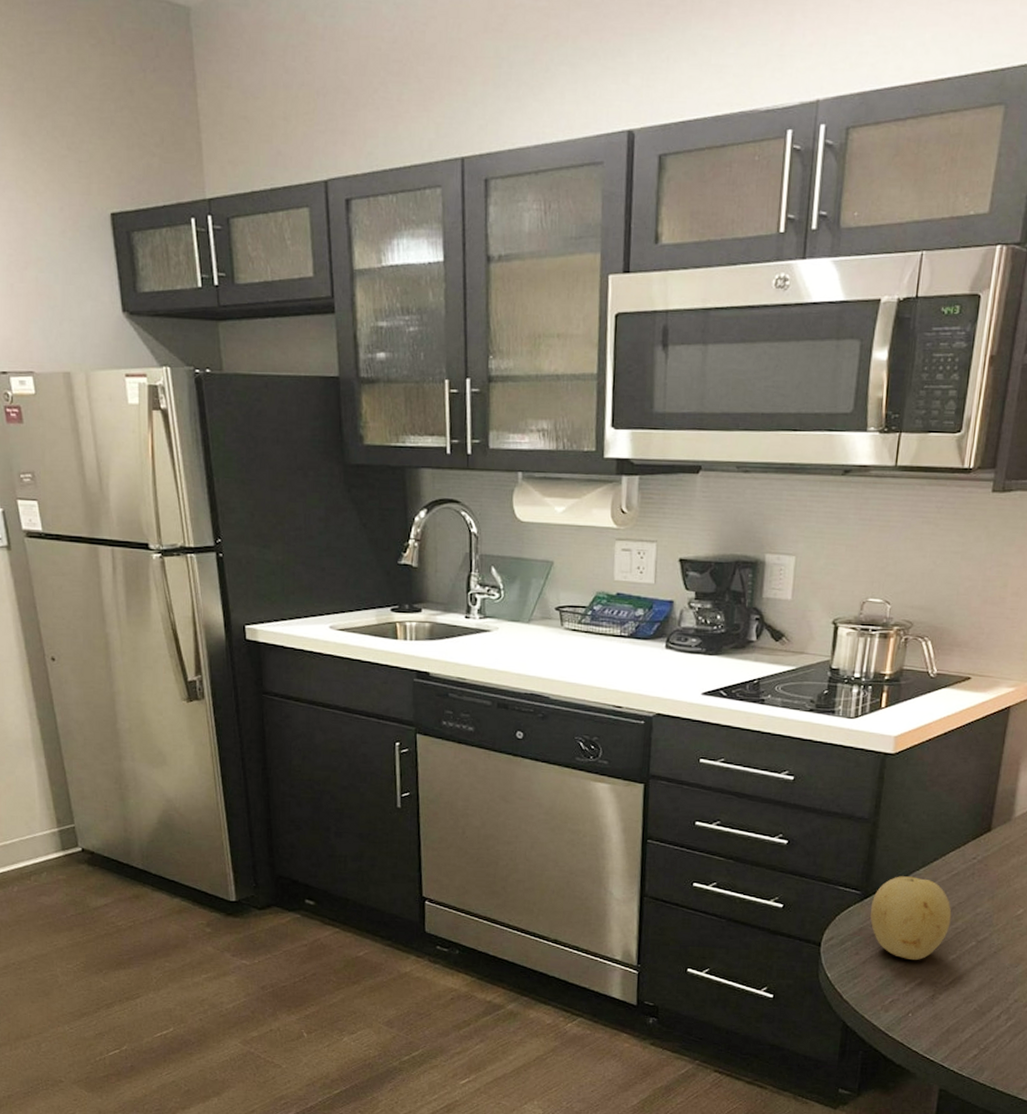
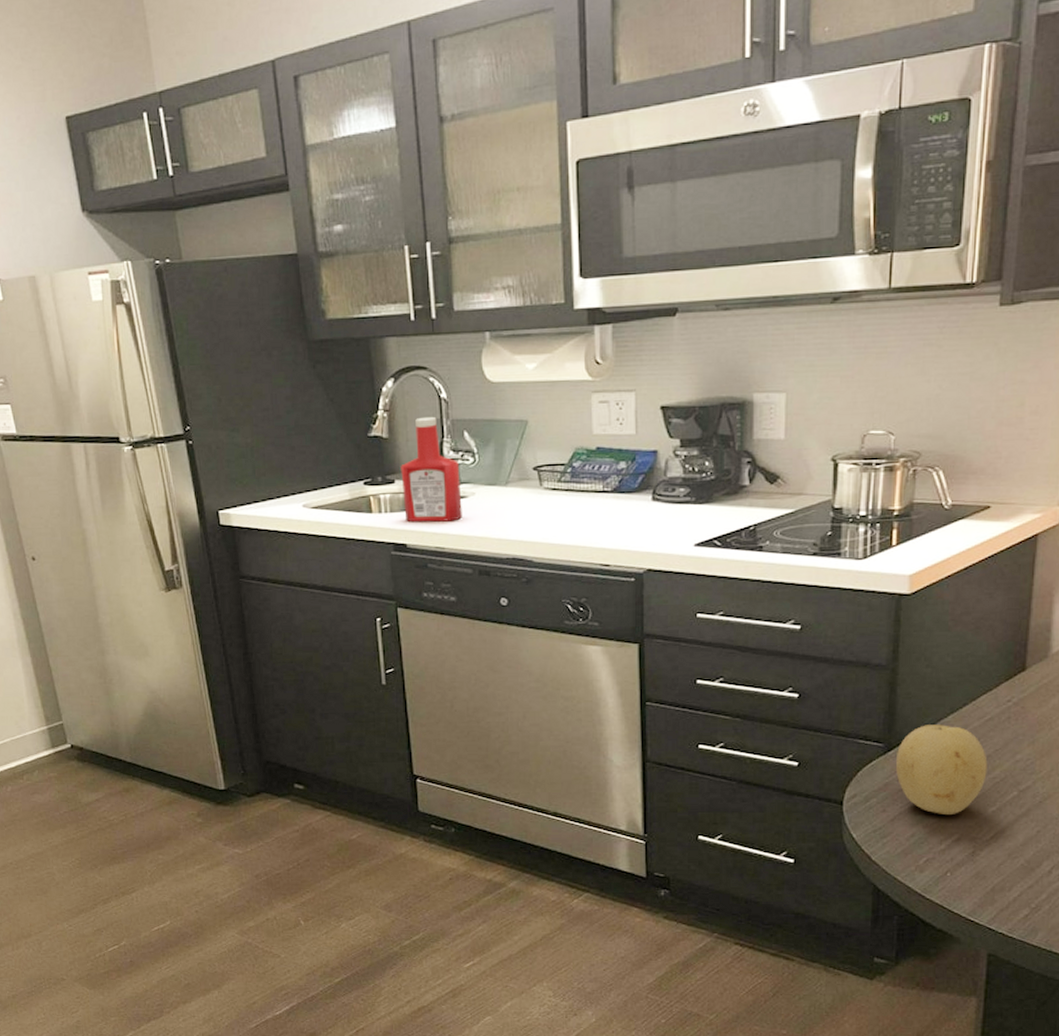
ketchup bottle: none [428,549,485,654] -> present [401,416,462,523]

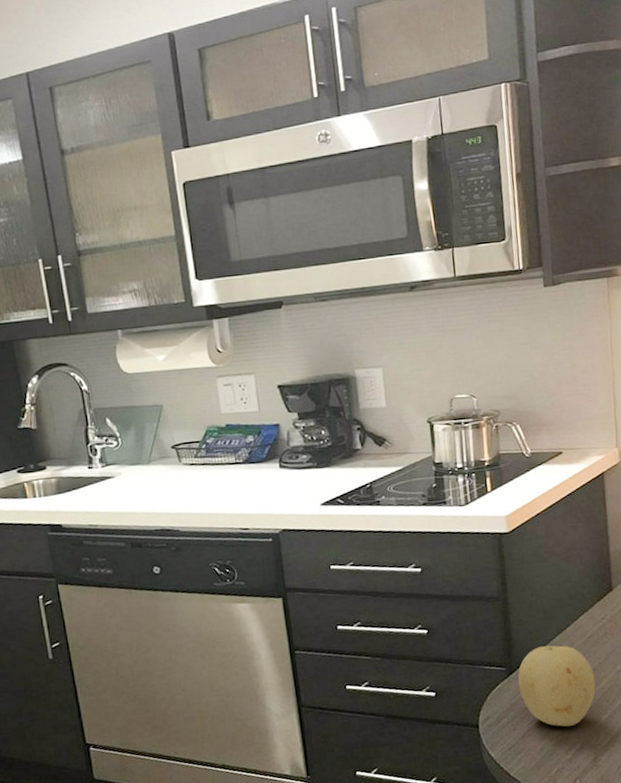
ketchup bottle: present [401,416,462,523] -> none [50,406,111,504]

